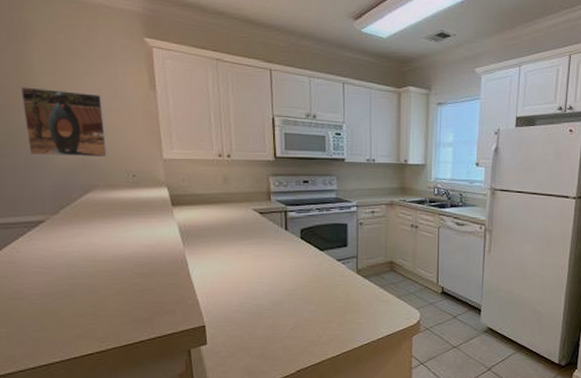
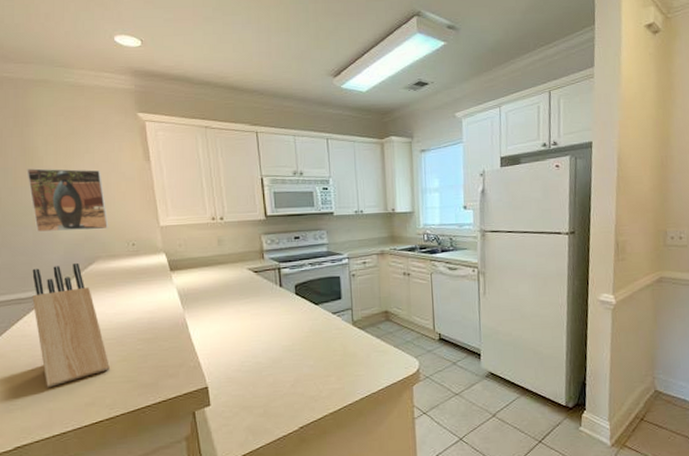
knife block: none [22,190,103,317] -> present [32,262,110,388]

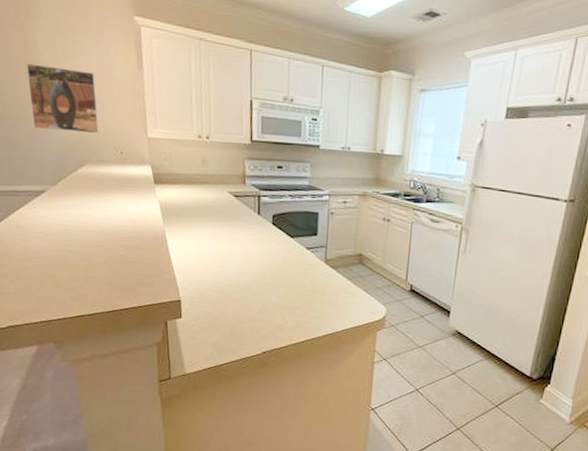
knife block: present [32,262,110,388] -> none [27,163,93,278]

